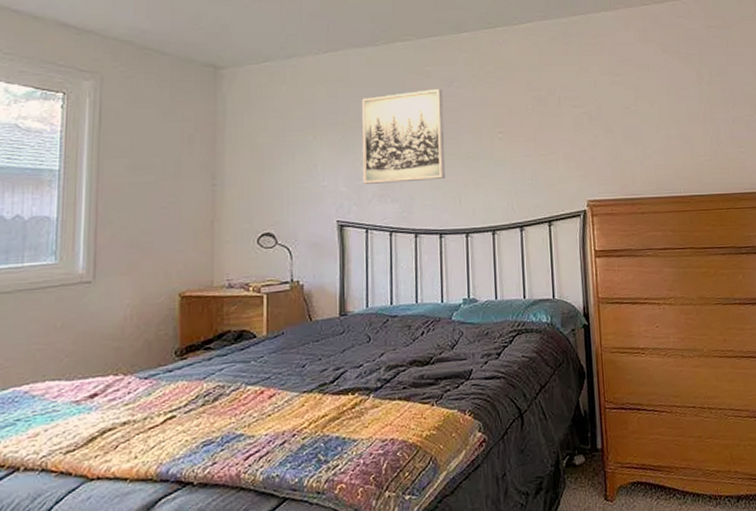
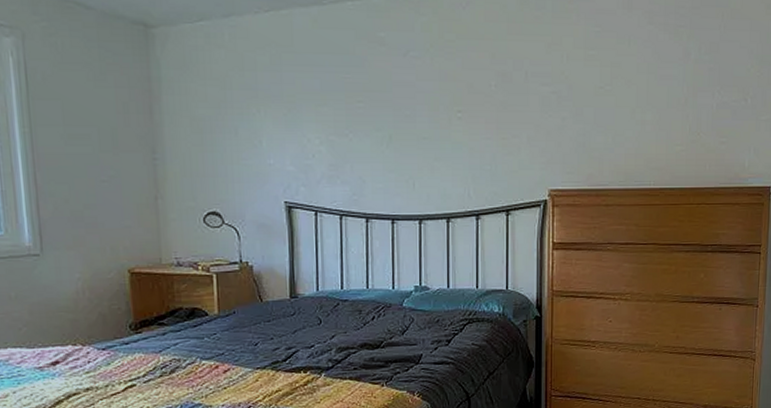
wall art: present [361,88,445,184] -> none [307,58,399,164]

